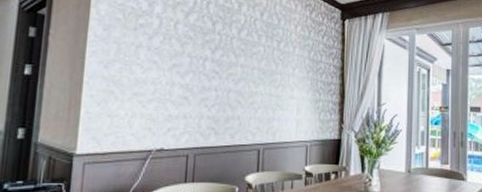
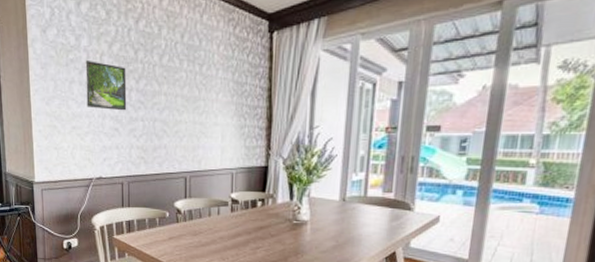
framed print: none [153,26,202,80] -> present [85,59,127,111]

